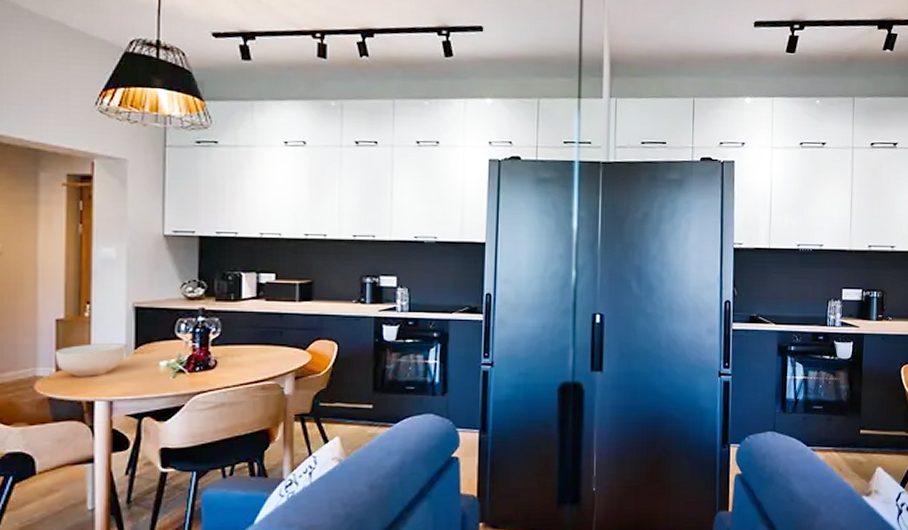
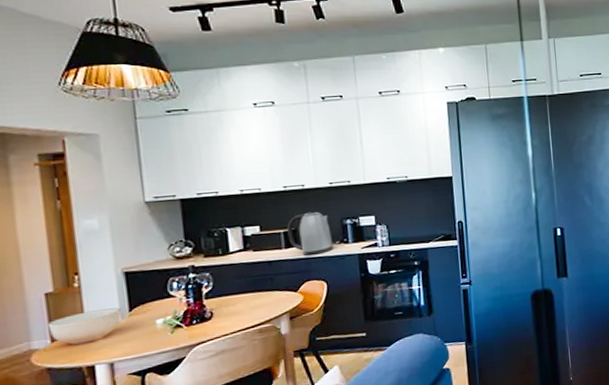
kettle: none [303,263,350,312] -> present [287,210,334,256]

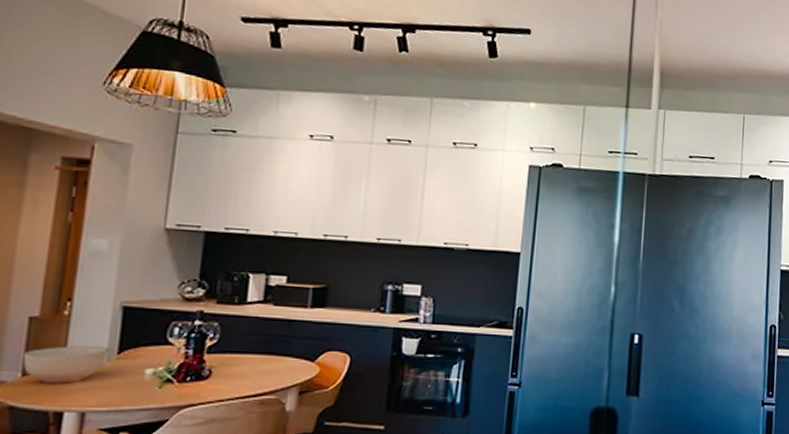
kettle: present [287,210,334,256] -> none [317,267,368,321]

